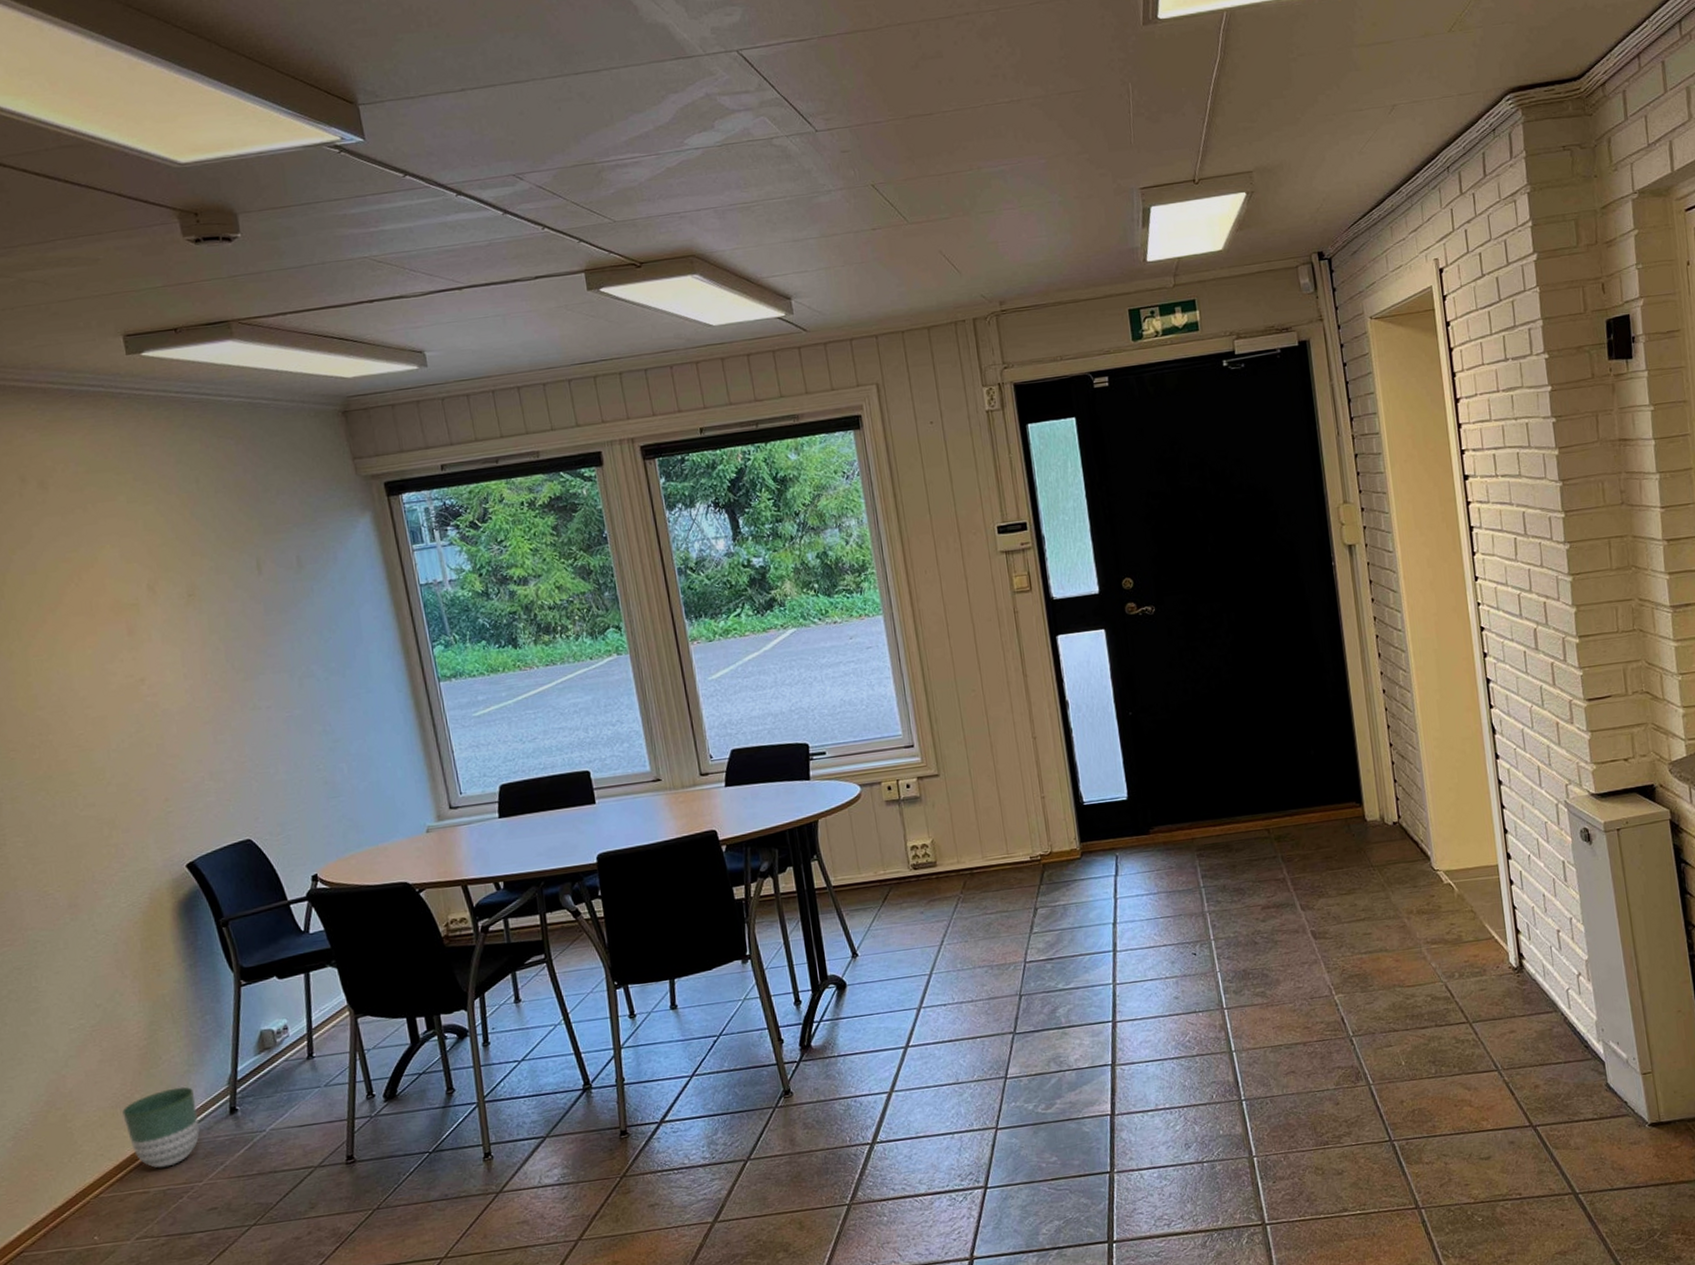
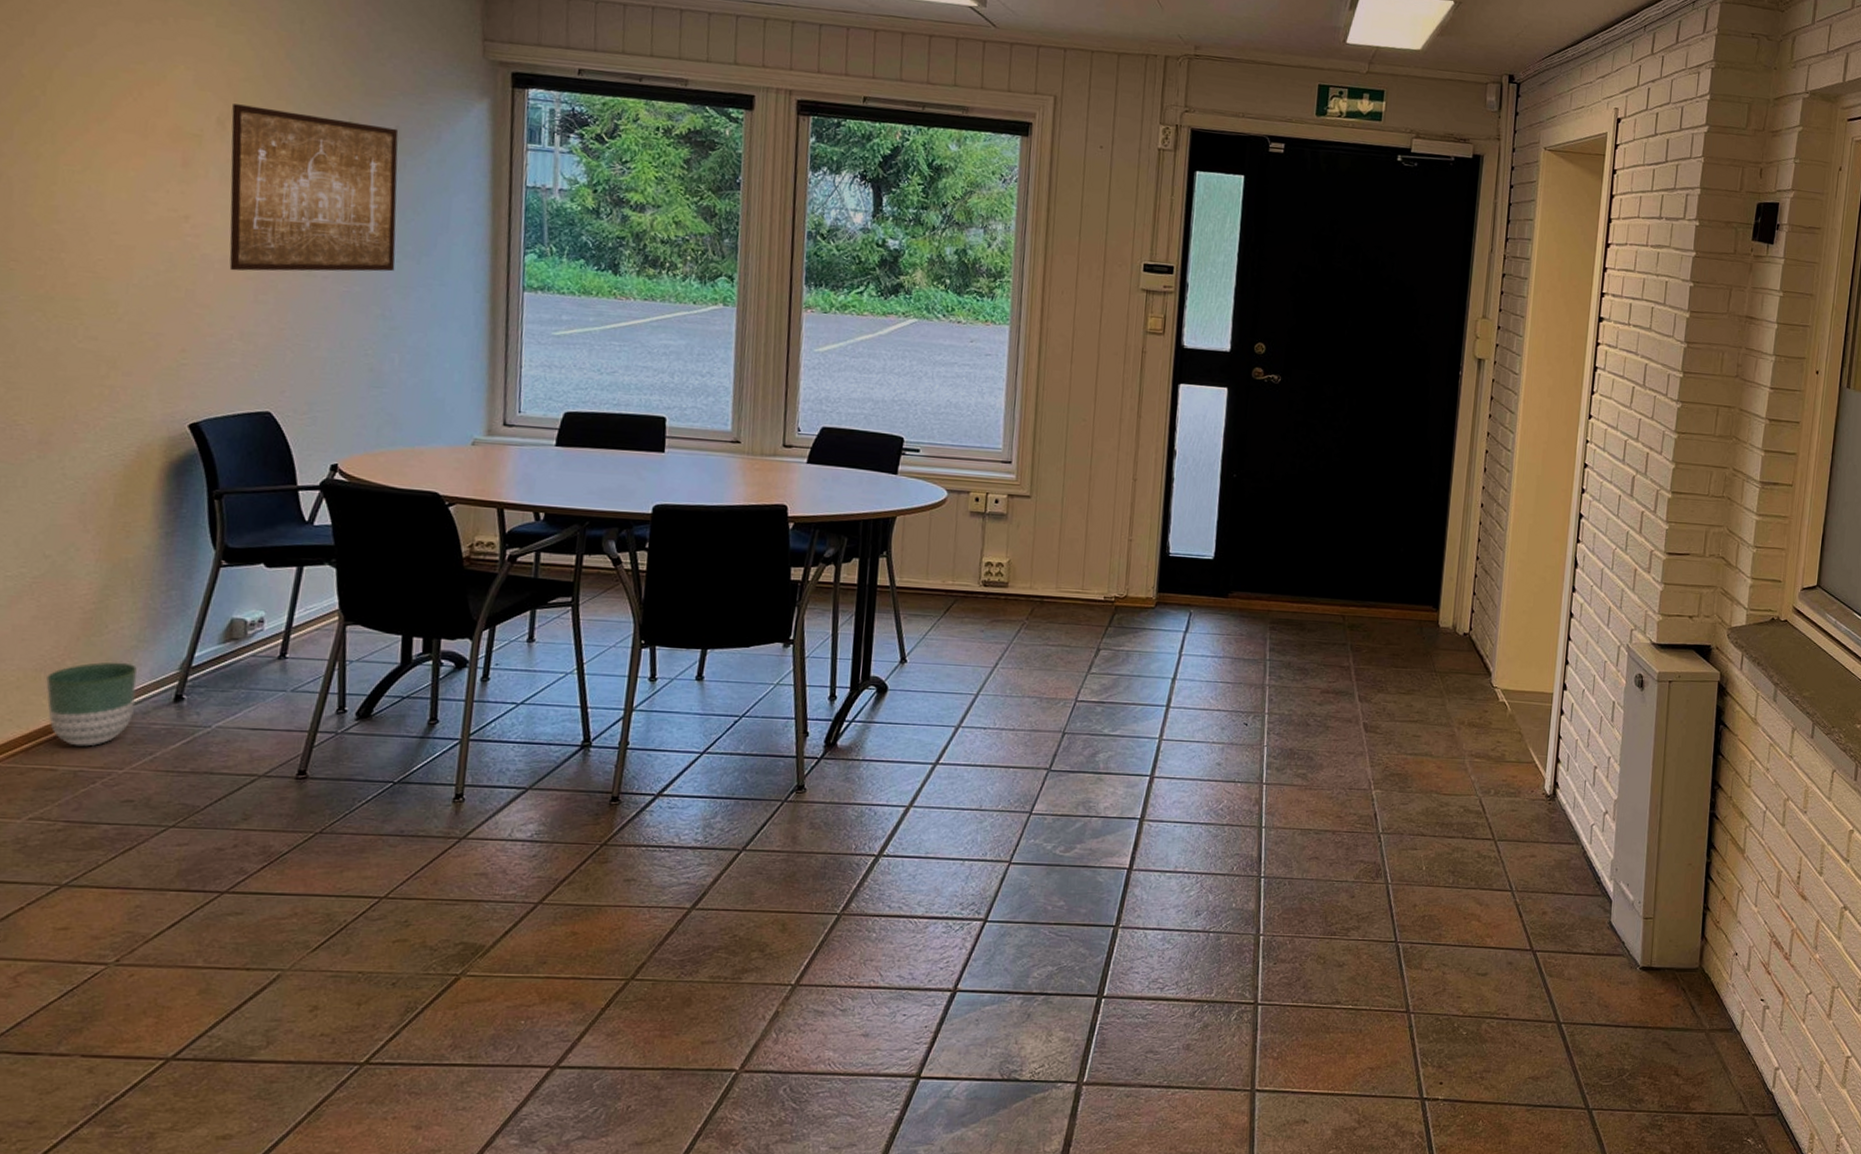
wall art: none [157,558,325,719] -> present [229,104,399,272]

